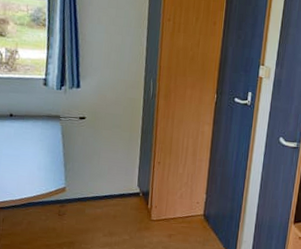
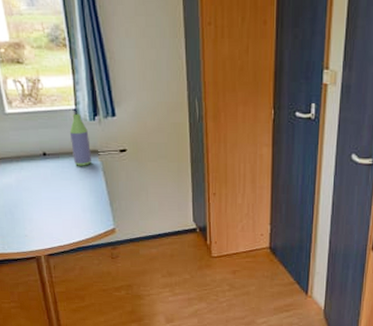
bottle: none [36,82,54,129] -> present [69,113,92,166]

